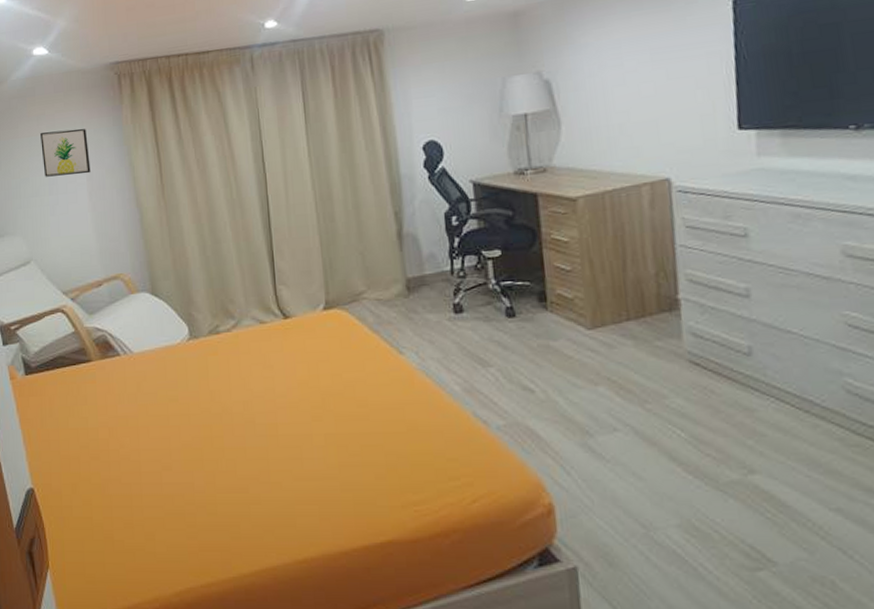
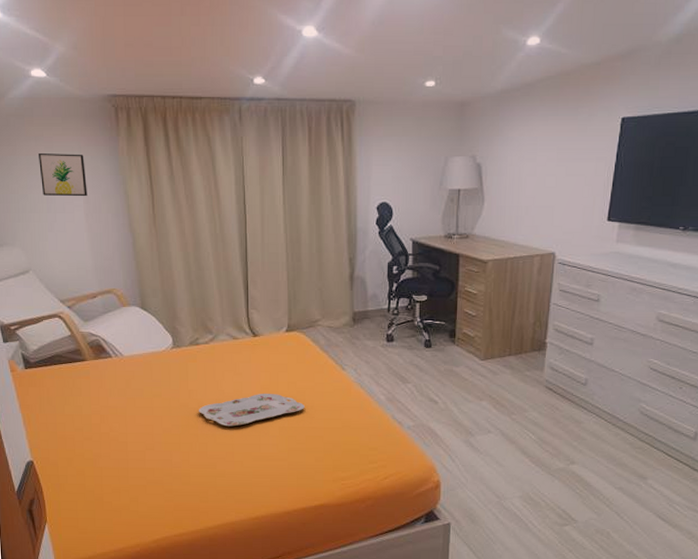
serving tray: none [222,389,355,436] -> present [198,393,305,427]

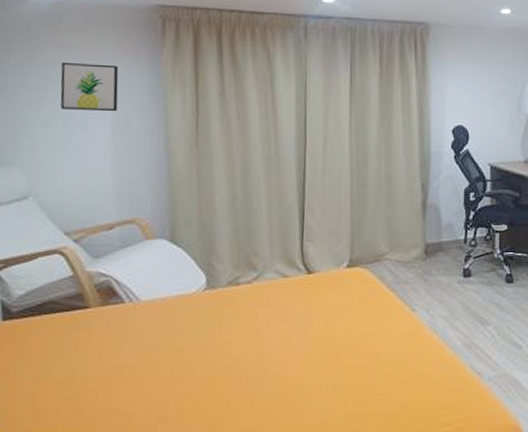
serving tray: present [198,393,305,427] -> none [231,342,366,387]

